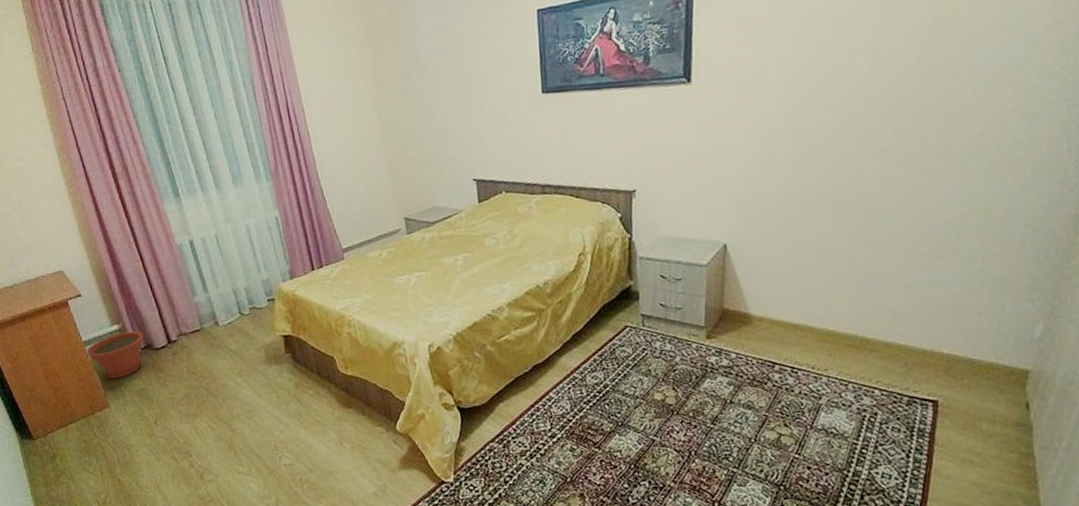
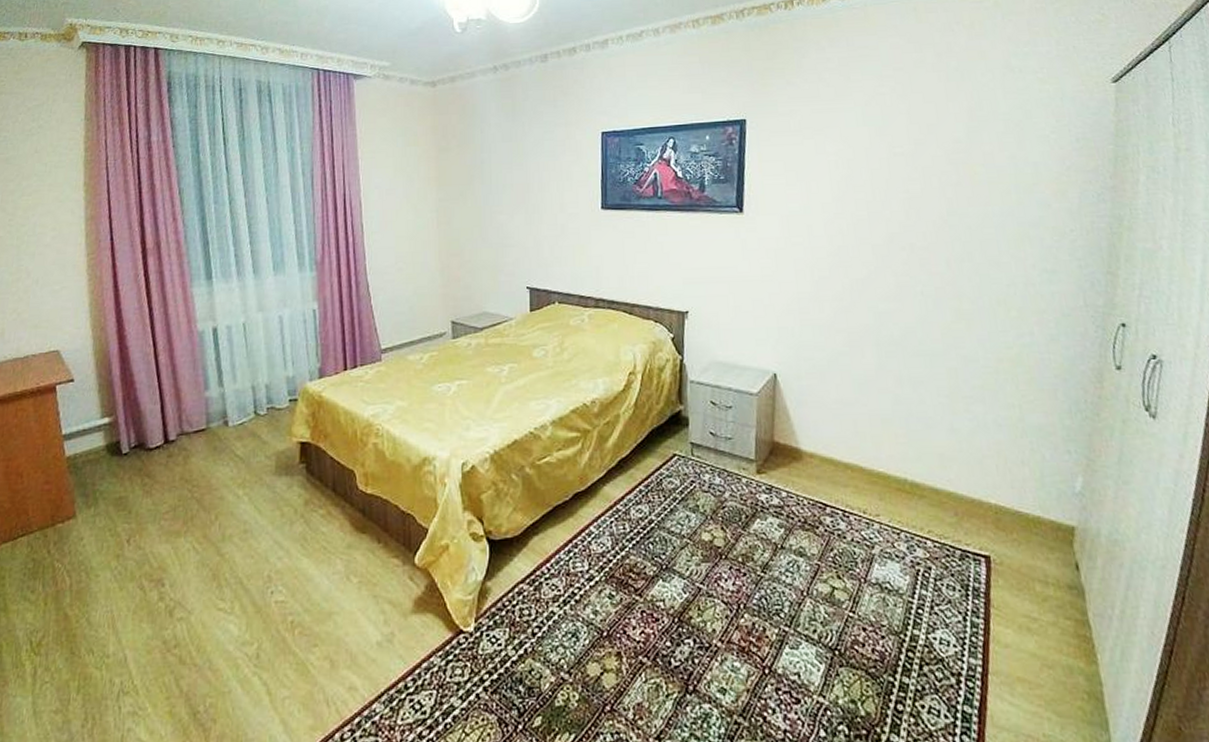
plant pot: present [85,331,144,379] -> none [62,427,137,483]

